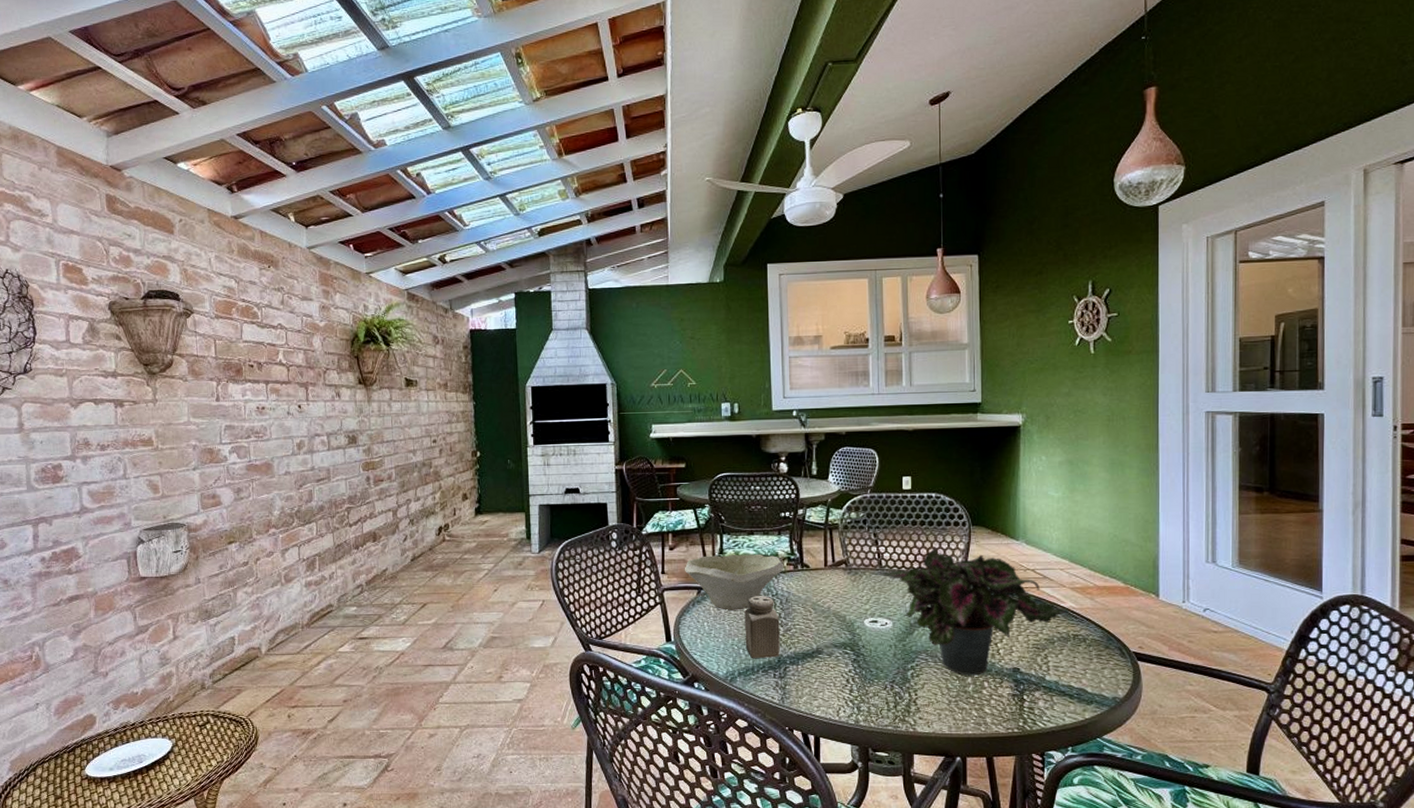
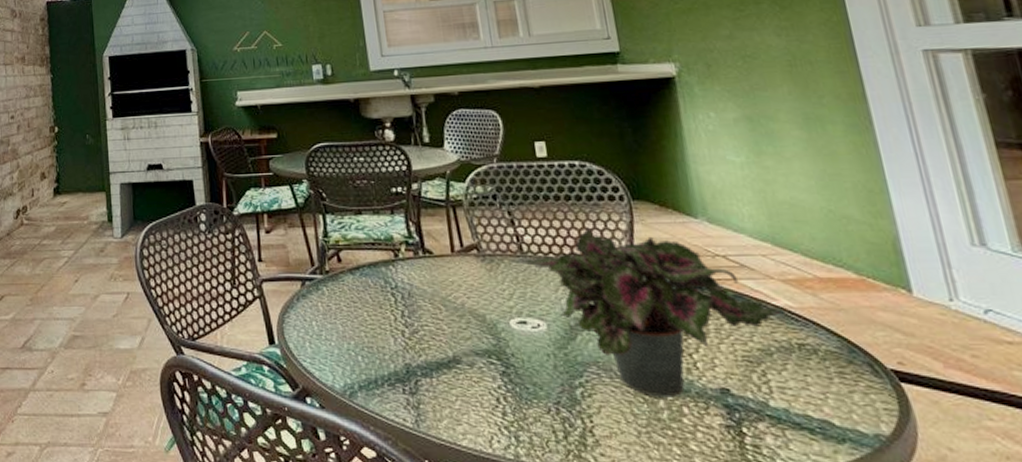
bowl: present [684,554,784,612] -> none [284,238,402,308]
salt shaker: present [744,596,780,658] -> none [359,289,408,368]

